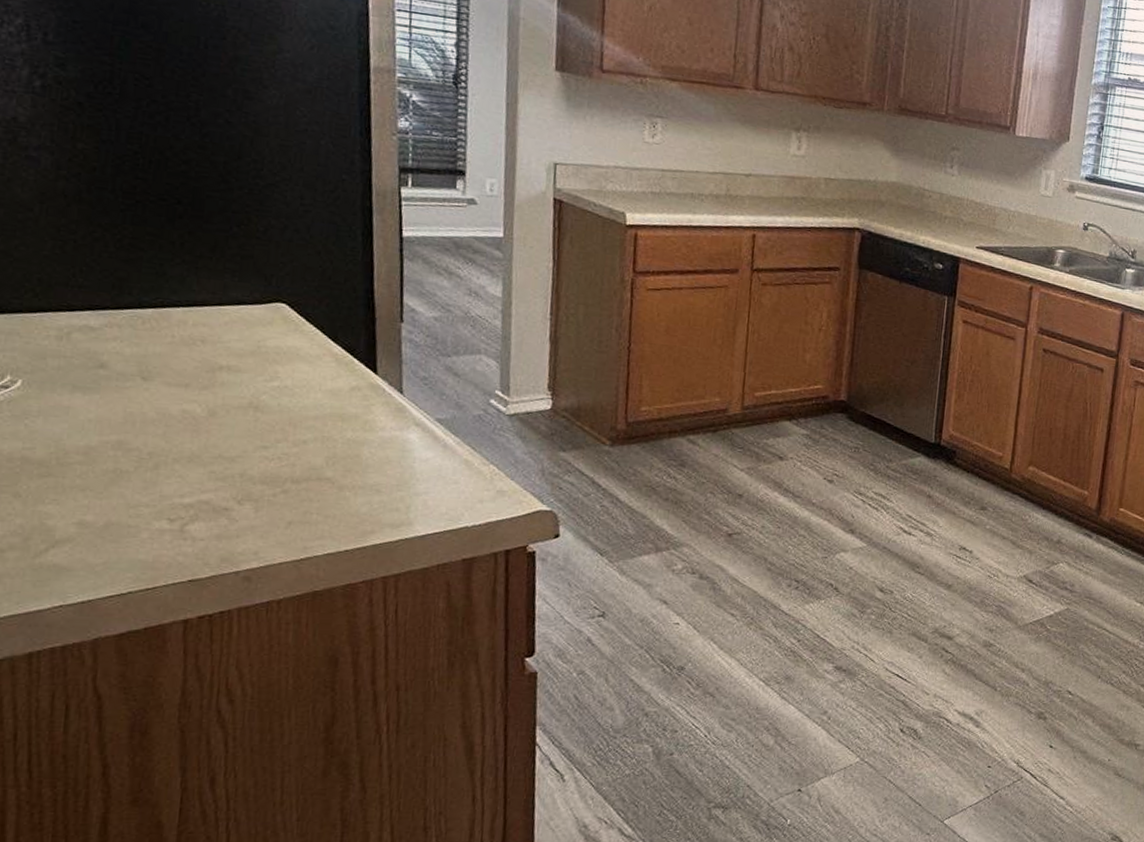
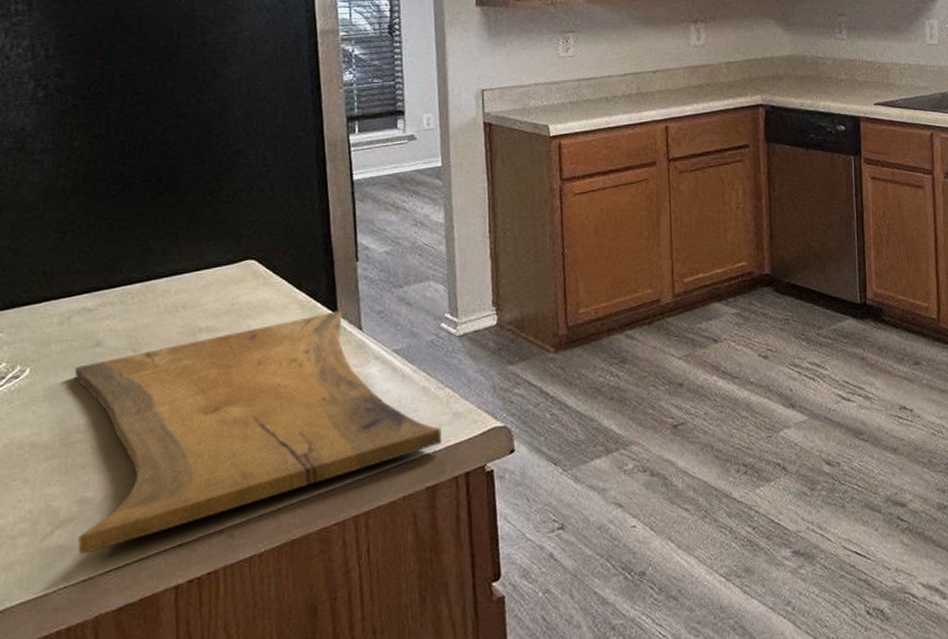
cutting board: none [74,370,483,576] -> present [75,311,442,554]

